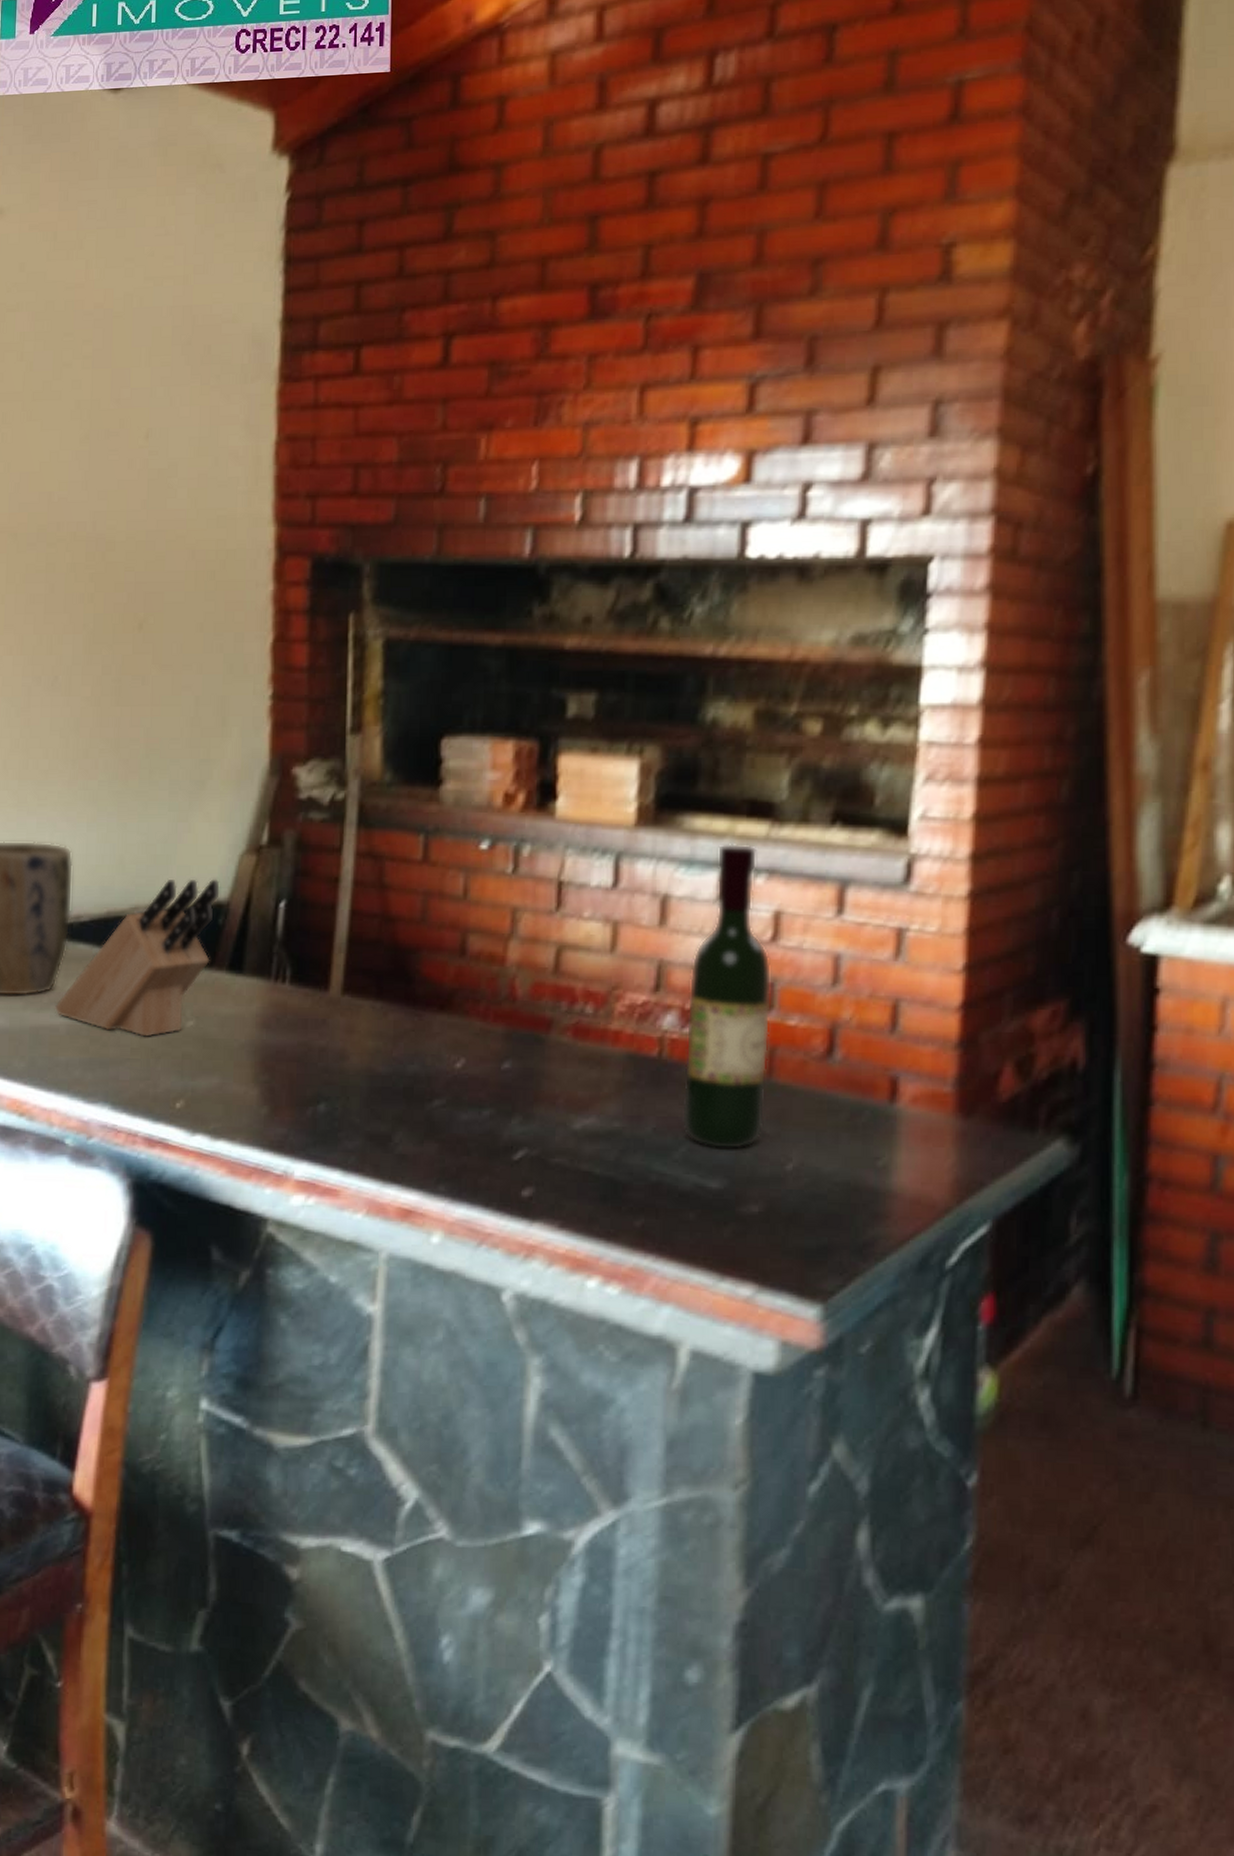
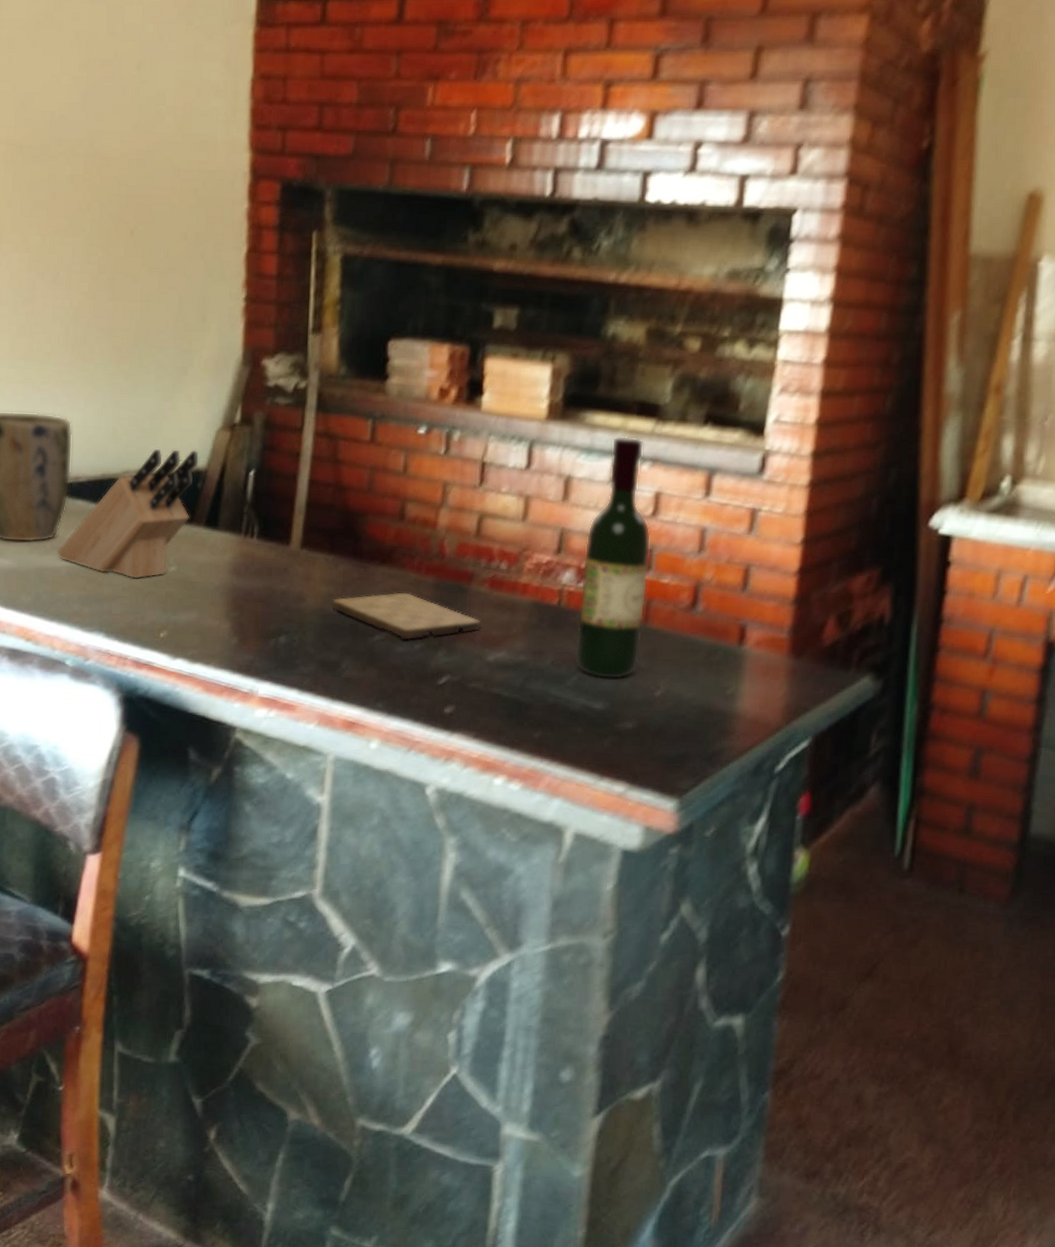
cutting board: none [380,1045,563,1106] -> present [332,592,480,641]

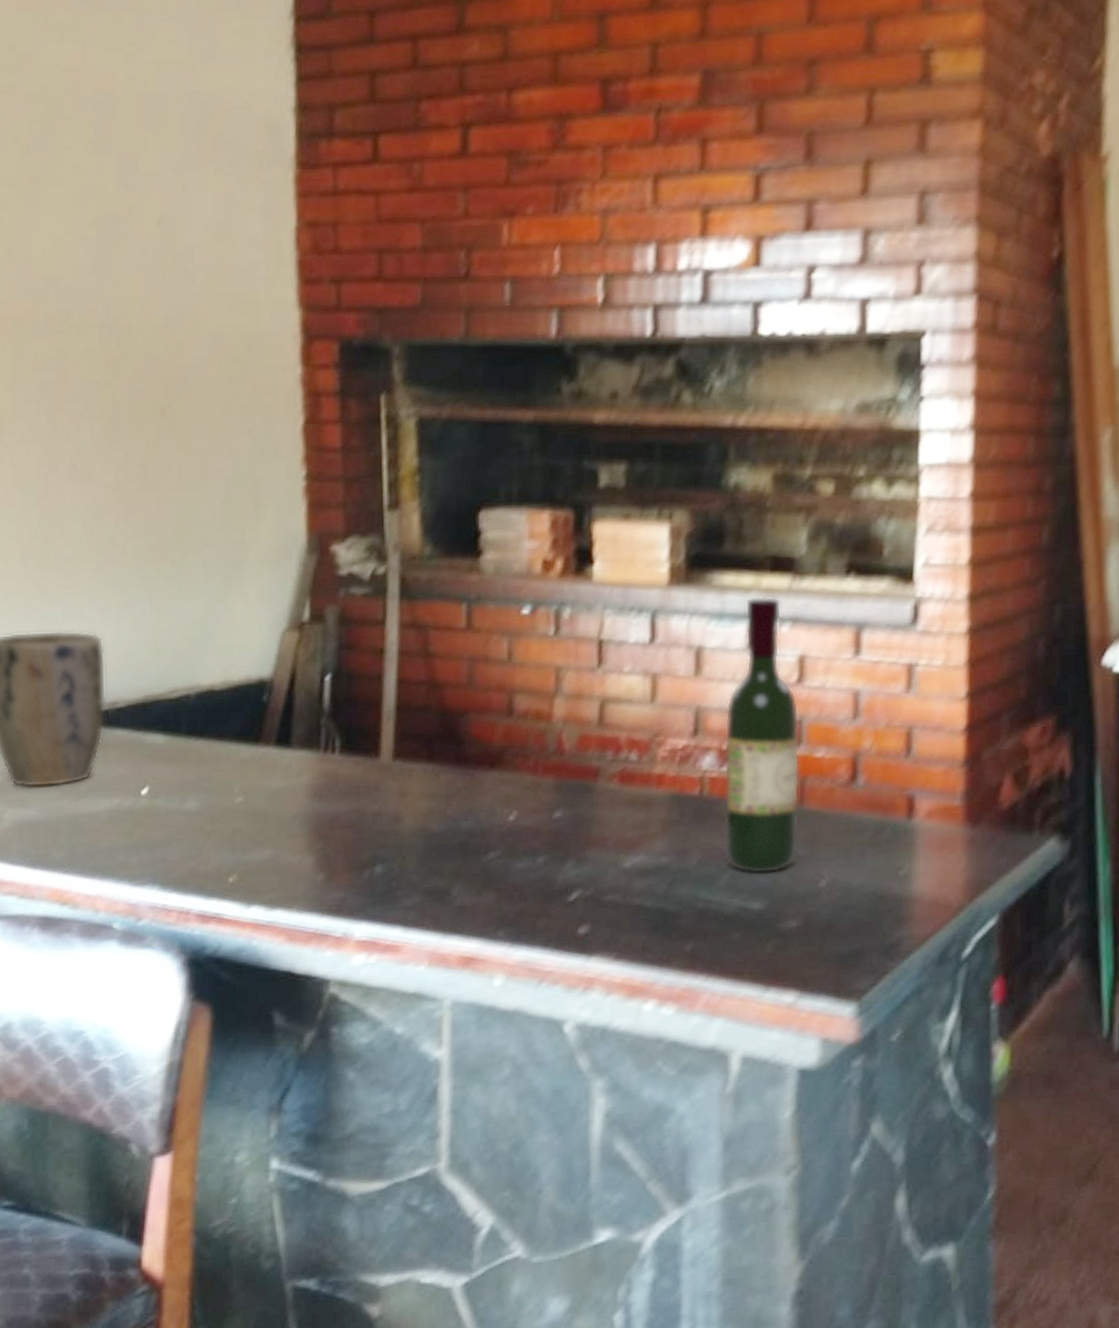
knife block: present [57,449,199,579] -> none [94,657,263,817]
cutting board: present [332,592,480,641] -> none [435,798,612,855]

